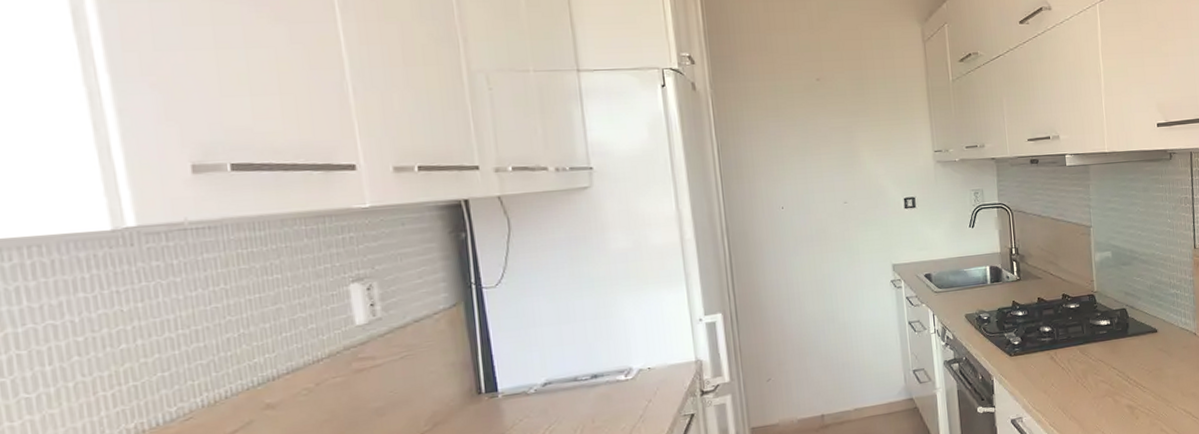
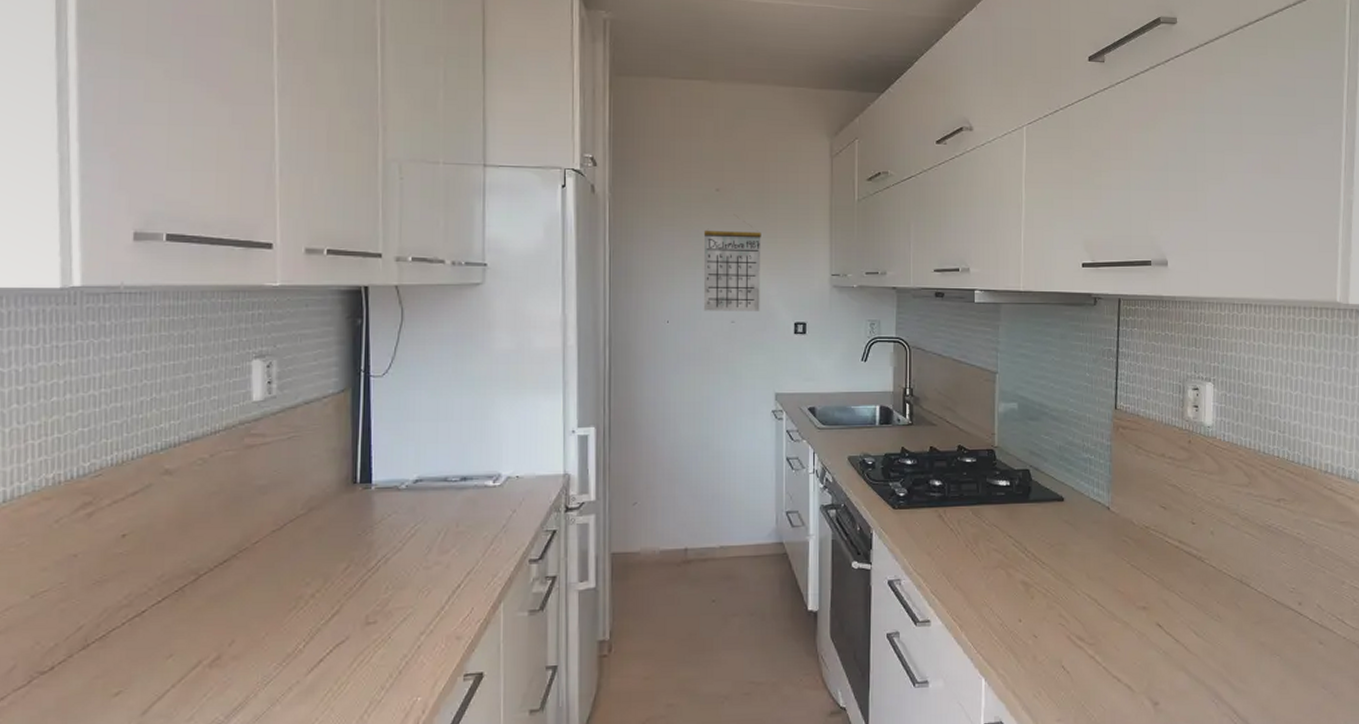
calendar: none [808,104,870,195] -> present [703,217,761,311]

